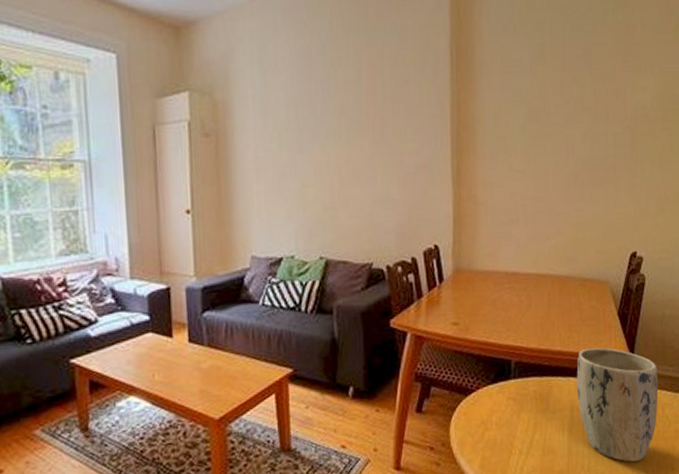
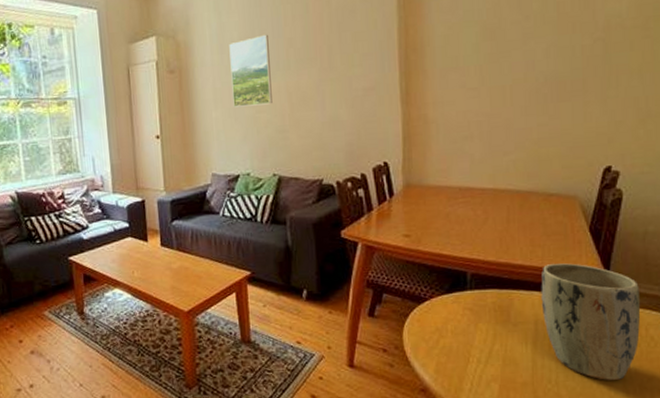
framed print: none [274,99,321,180] -> present [229,34,272,107]

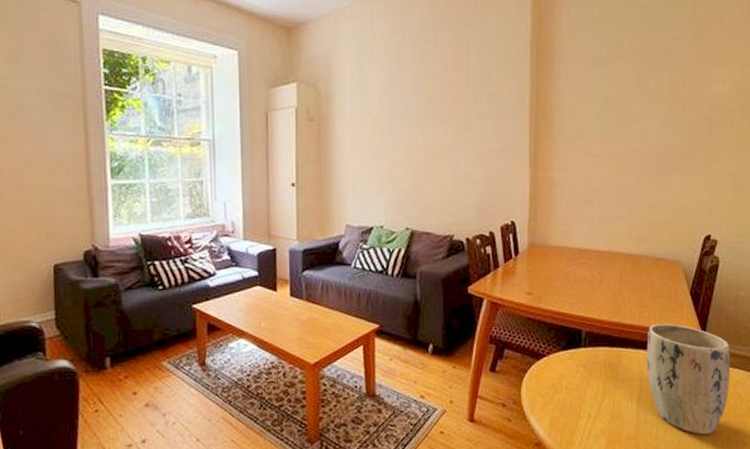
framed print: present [229,34,272,107] -> none [369,89,409,159]

